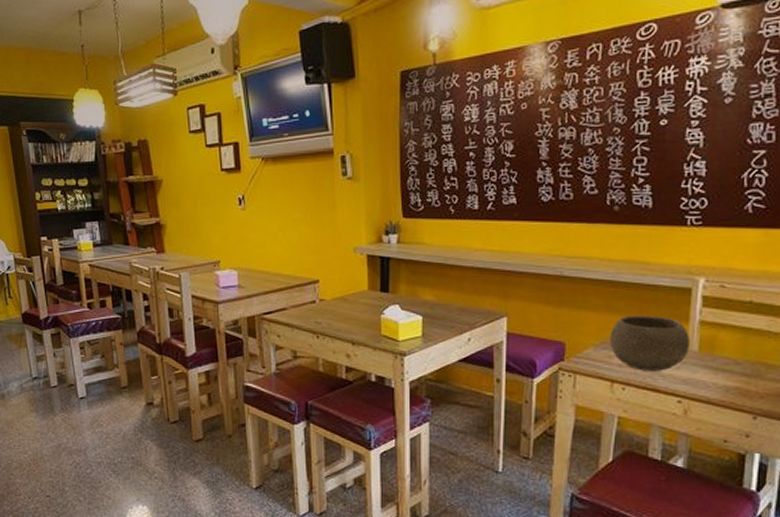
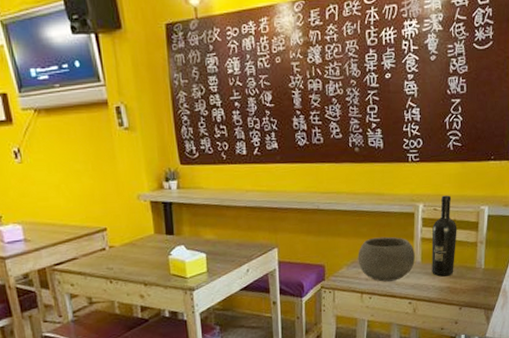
wine bottle: none [713,269,755,373] -> present [431,195,457,277]

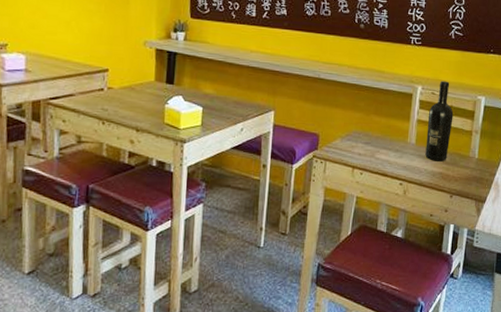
bowl: present [358,236,416,282] -> none [352,113,411,159]

